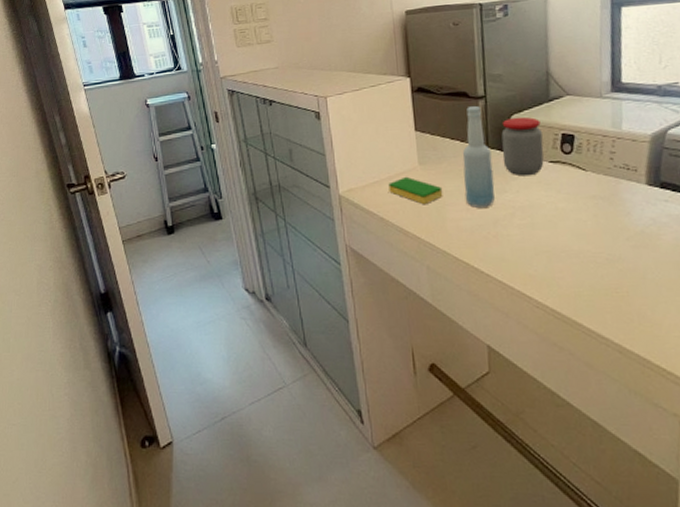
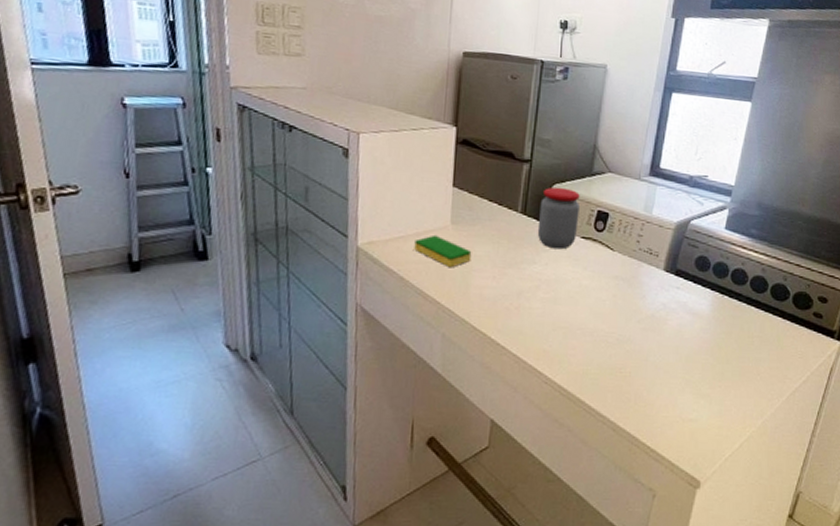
bottle: present [462,106,495,208] -> none [493,169,527,277]

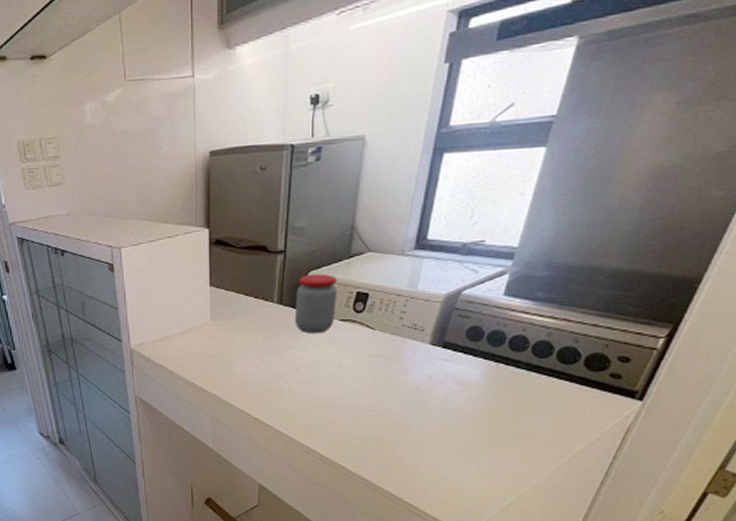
dish sponge: present [414,234,472,267] -> none [179,331,232,358]

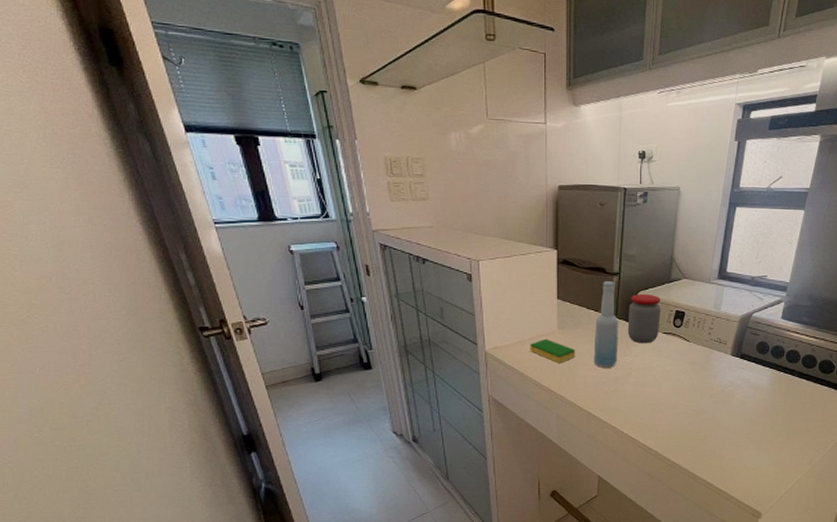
dish sponge: none [179,331,232,358] -> present [530,338,576,363]
bottle: none [253,261,284,363] -> present [593,281,619,368]

